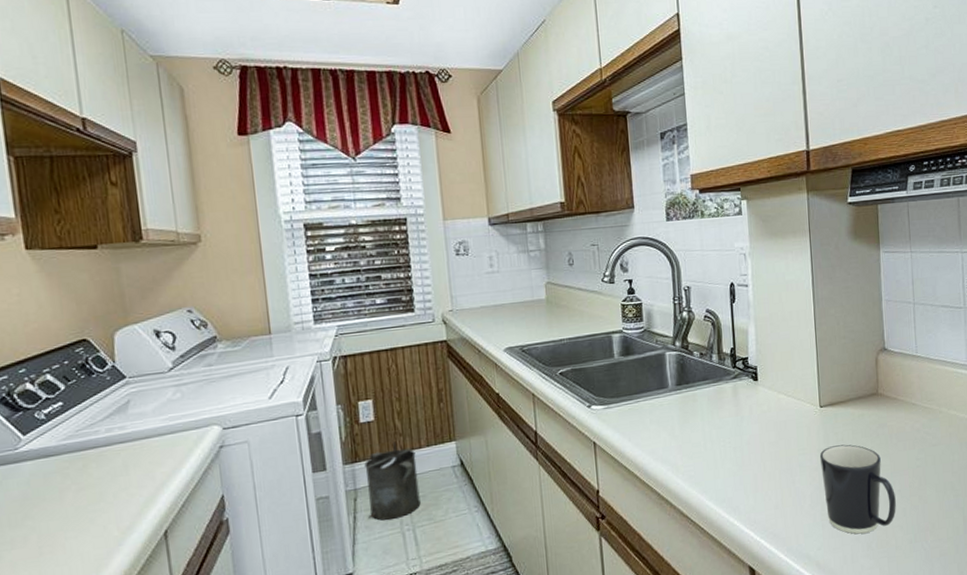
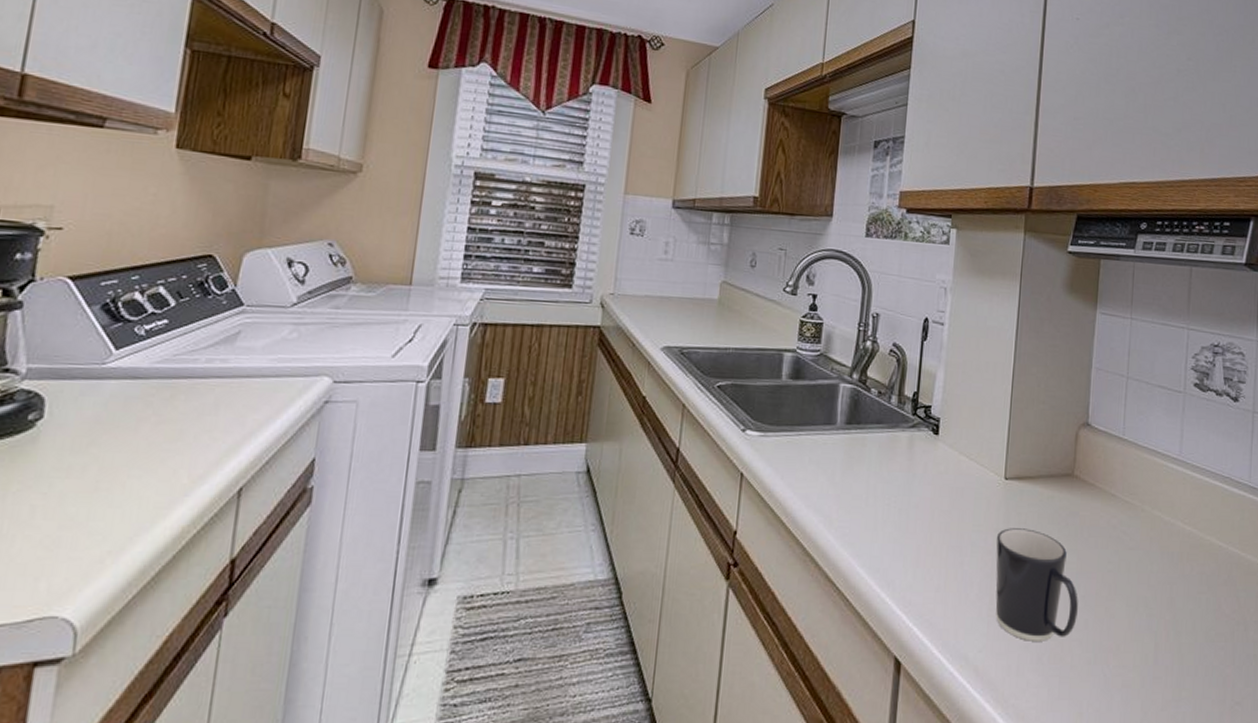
bucket: present [364,441,421,521] -> none [470,431,539,522]

